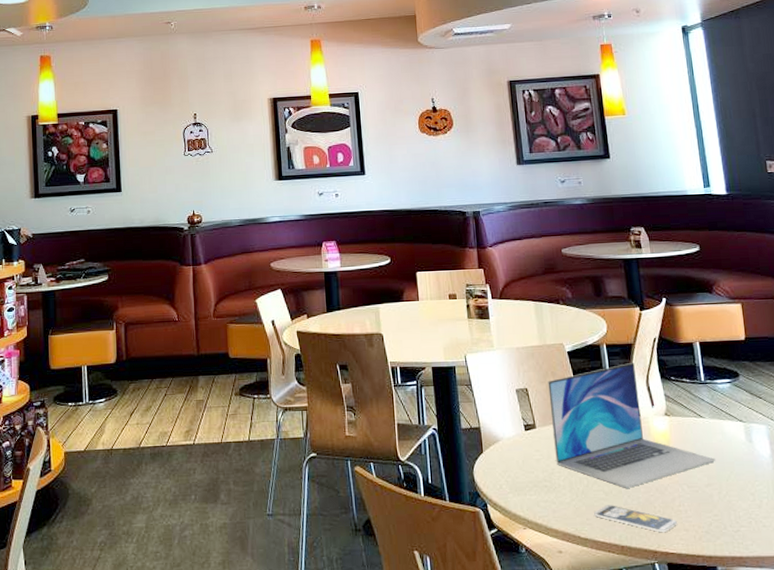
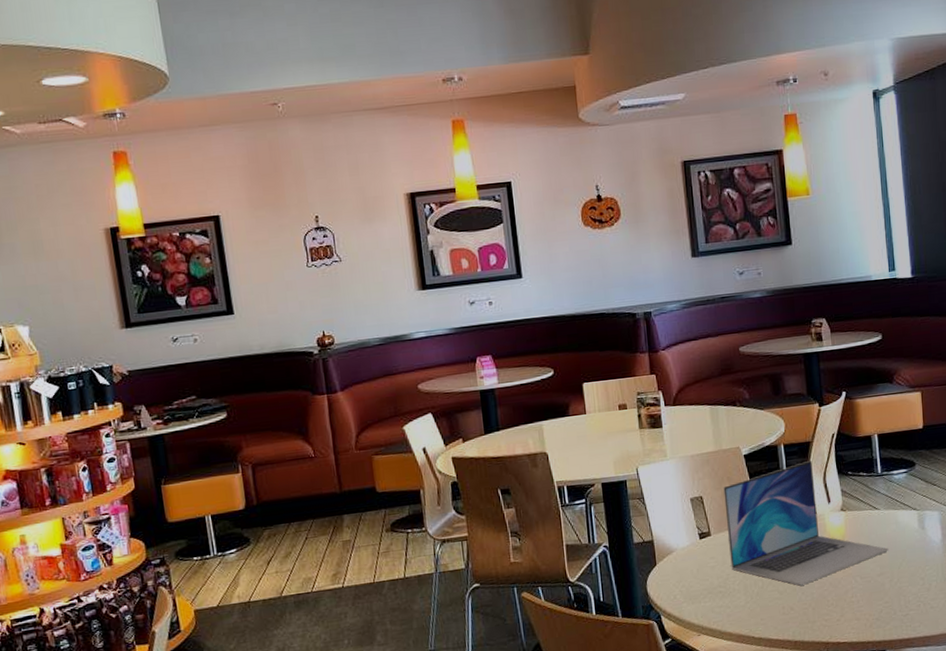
smartphone: present [593,505,678,533] -> none [767,603,850,625]

